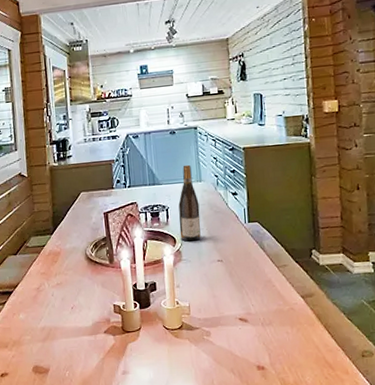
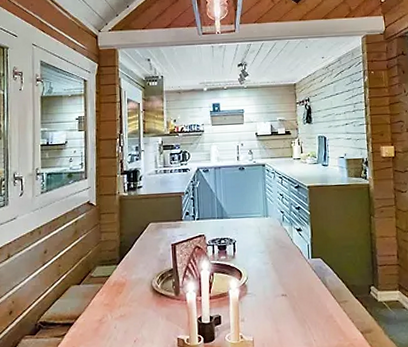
wine bottle: present [178,164,201,241] -> none [245,200,267,275]

